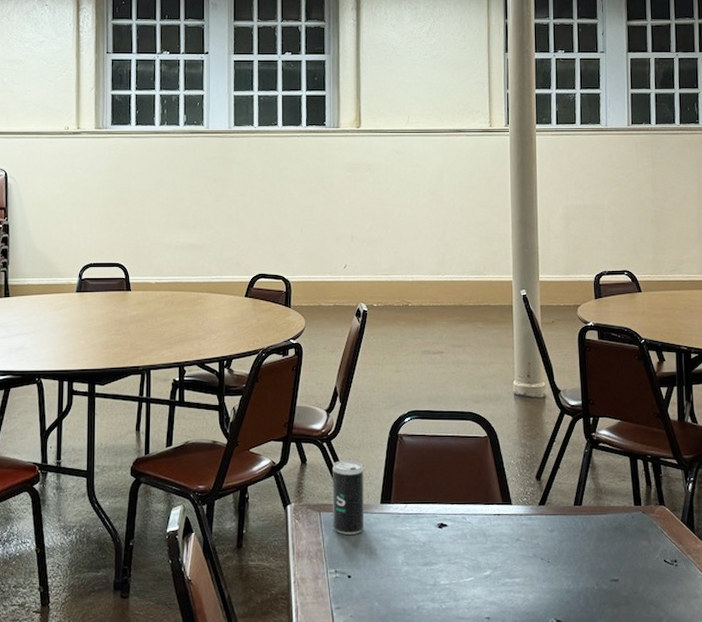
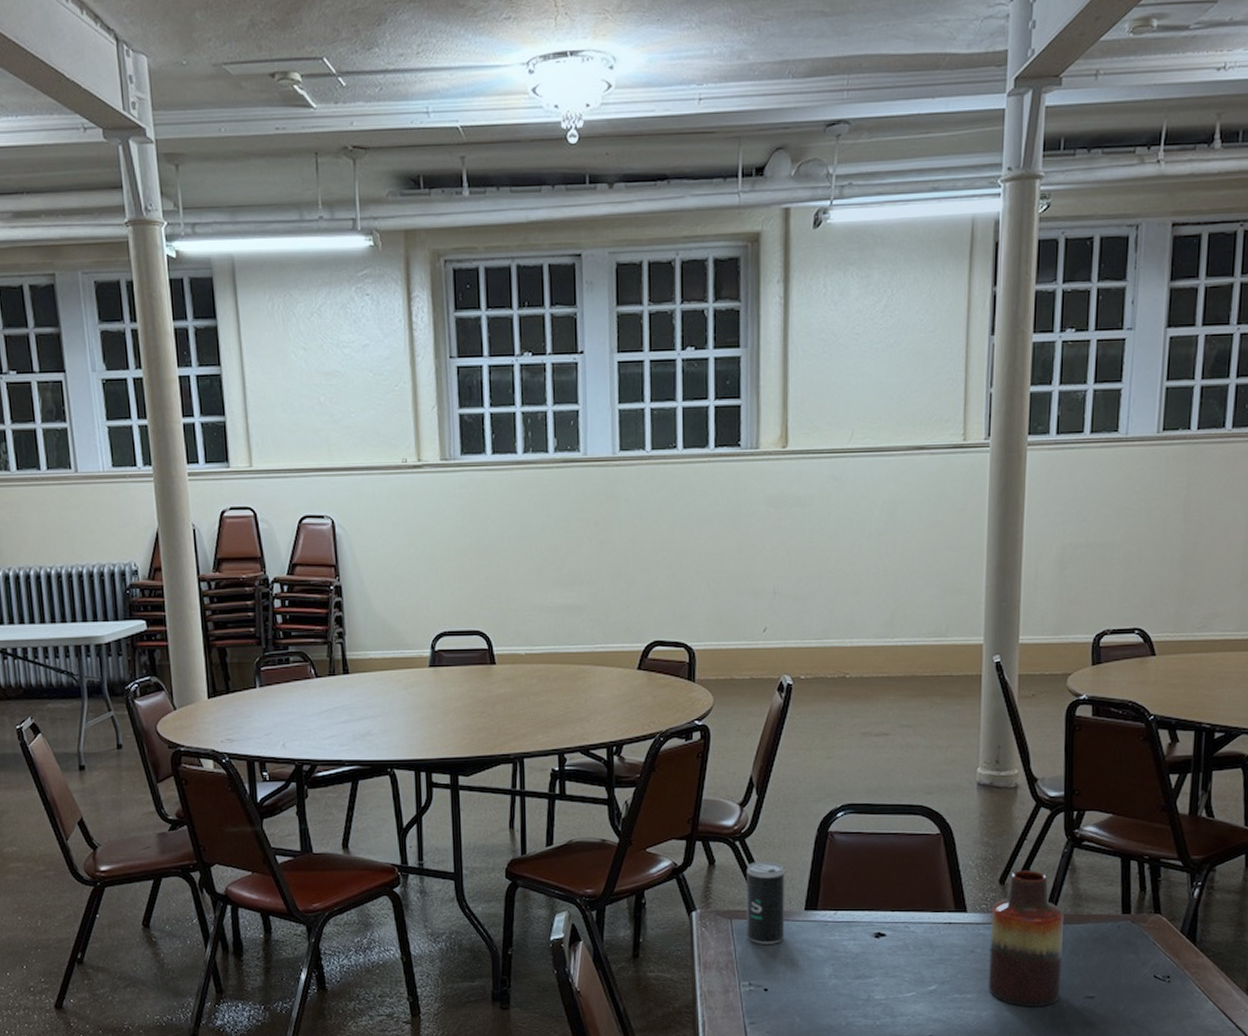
vase: none [531,467,591,589] -> present [988,870,1064,1007]

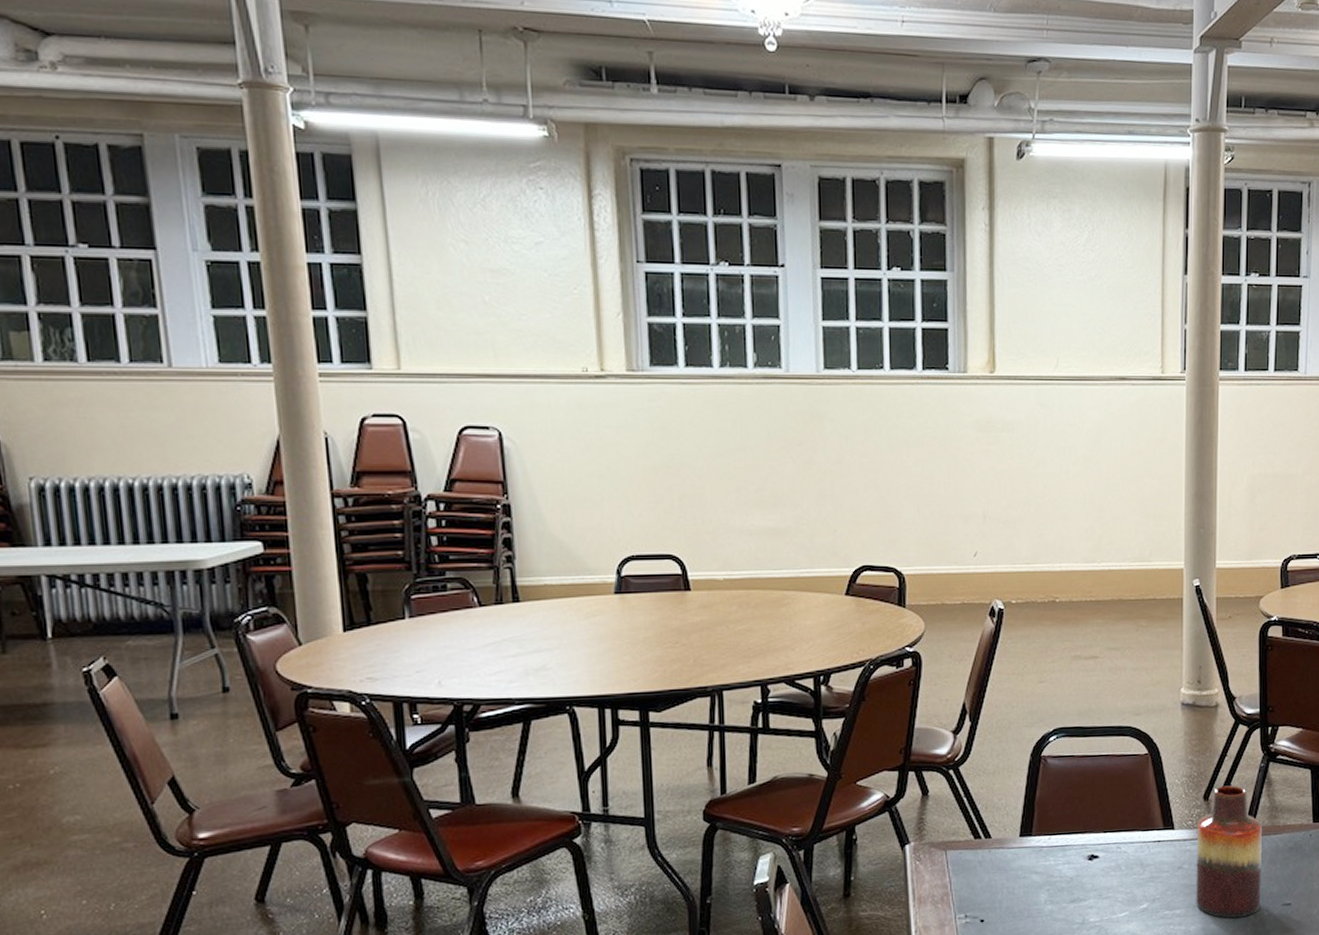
beverage can: present [747,861,785,944] -> none [961,789,1000,875]

